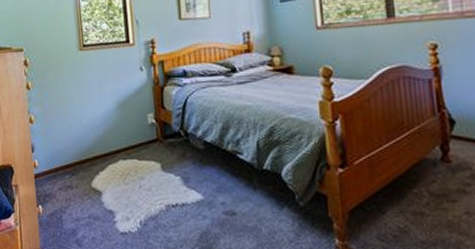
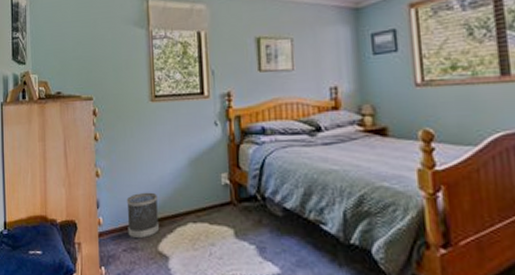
wastebasket: none [60,134,93,178] -> present [126,192,160,239]

